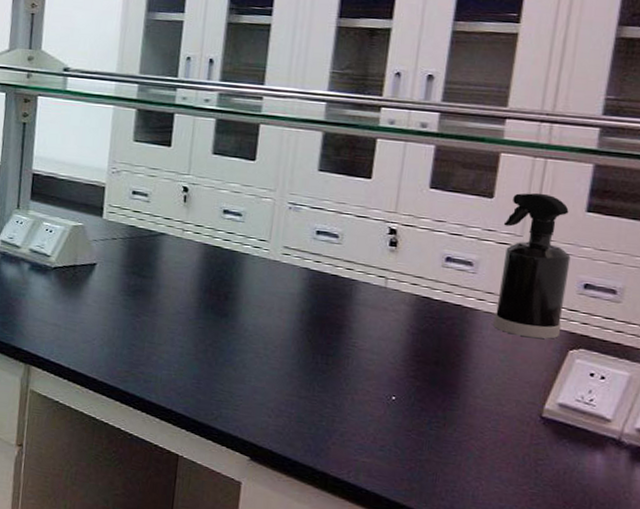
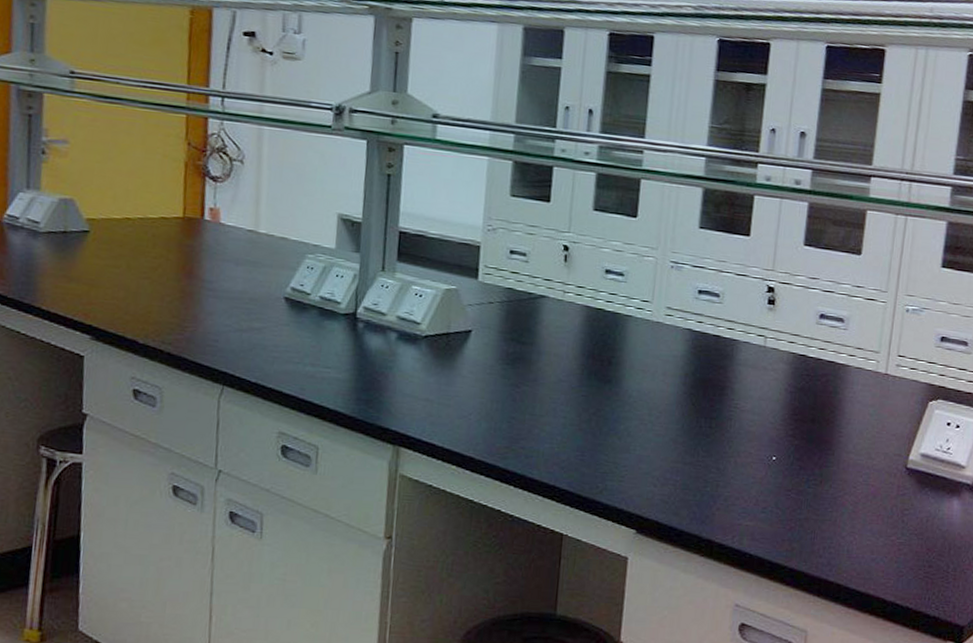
spray bottle: present [493,192,571,339] -> none [863,249,929,392]

